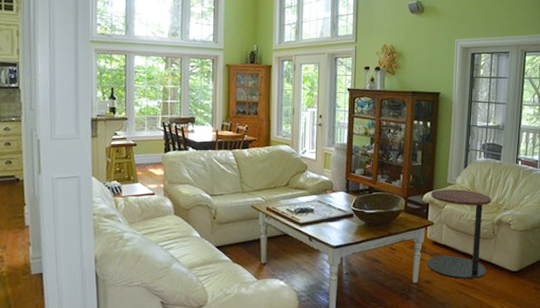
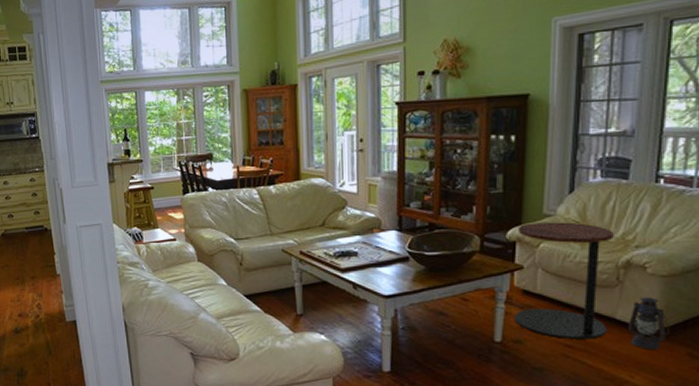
lantern: none [499,246,525,285] -> present [627,297,671,350]

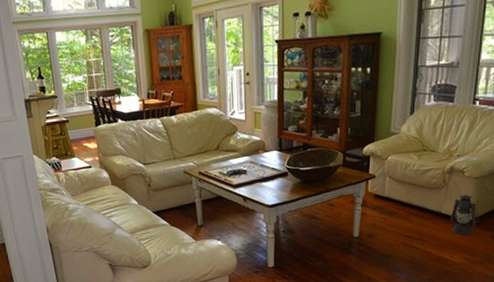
side table: present [515,222,614,339] -> none [369,138,442,231]

